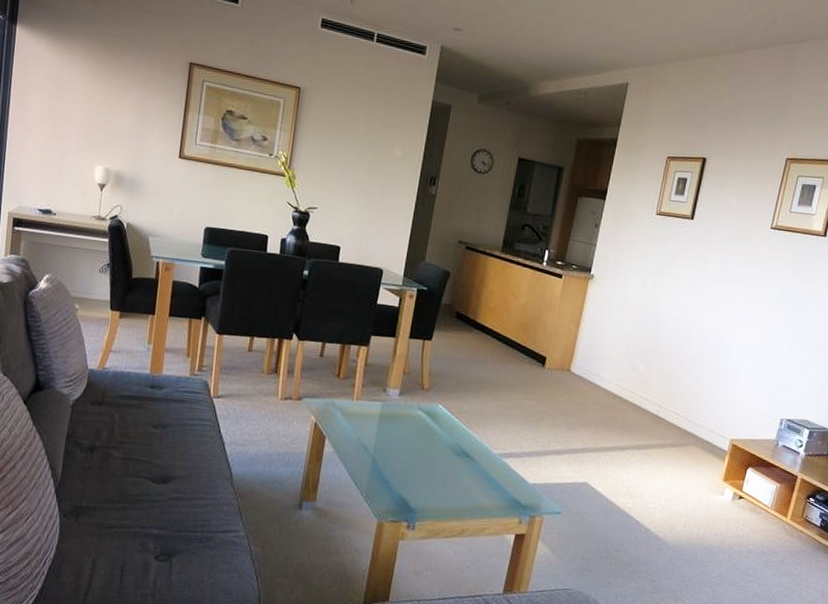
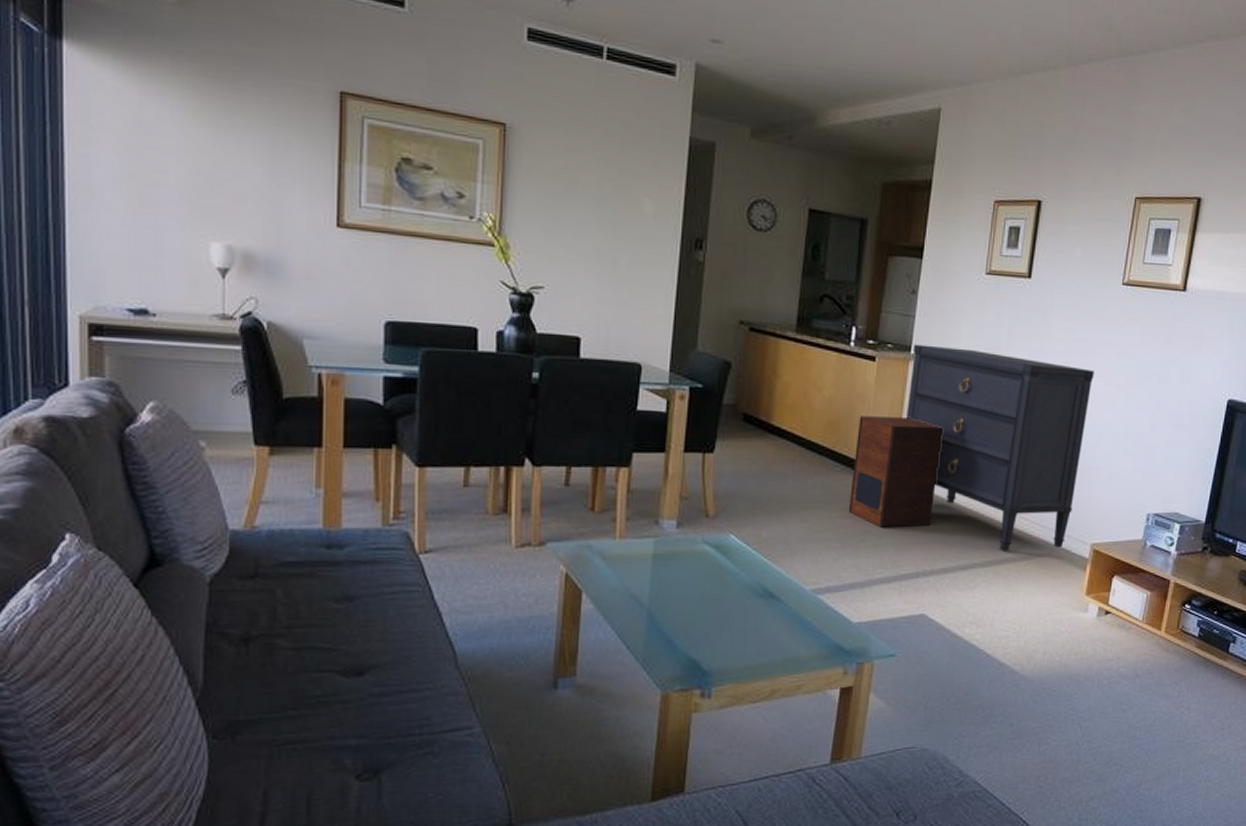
speaker: none [532,320,613,412] -> present [848,416,943,528]
dresser: none [583,267,742,440] -> present [905,344,1094,551]

